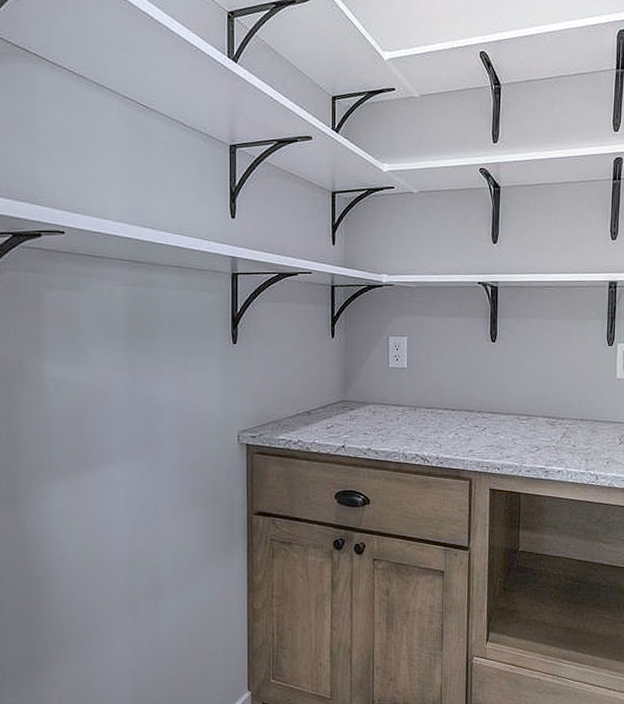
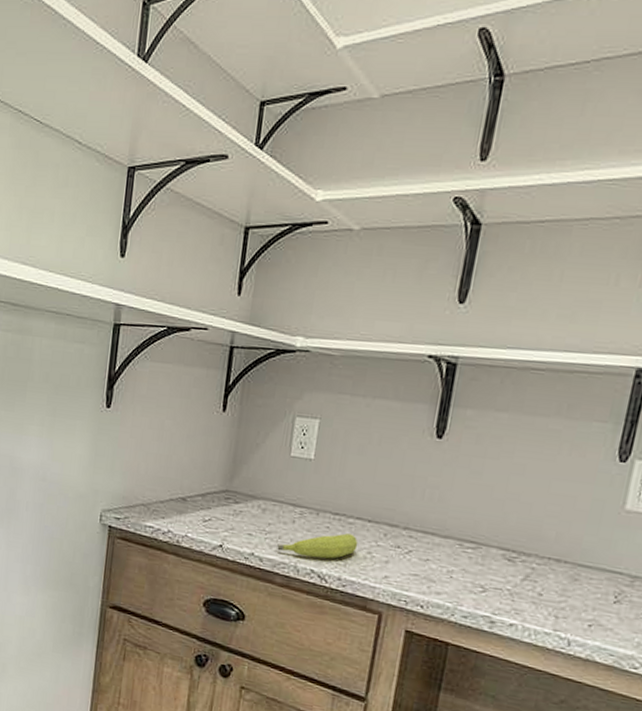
fruit: none [388,422,448,445] -> present [277,533,358,559]

